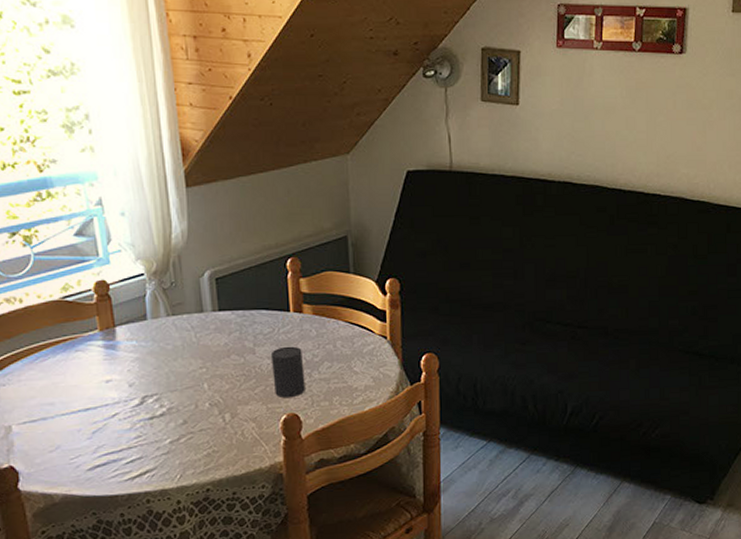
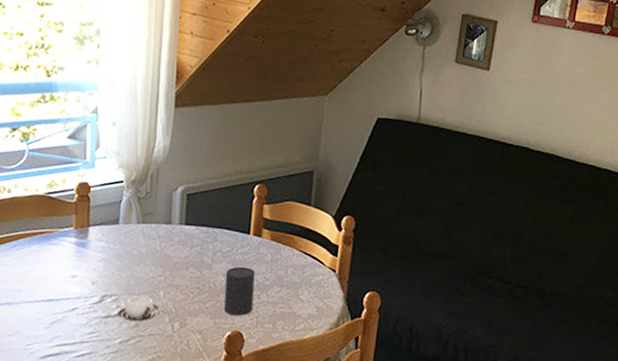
cup: none [162,391,209,419] -> present [117,295,162,322]

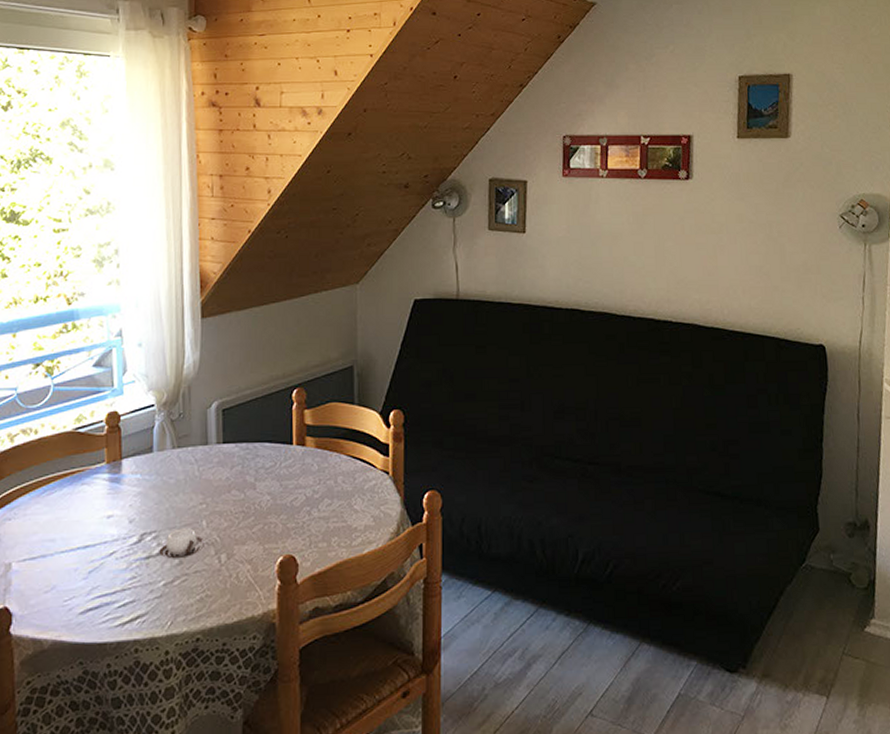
cup: present [224,266,256,316] -> none [271,481,304,538]

